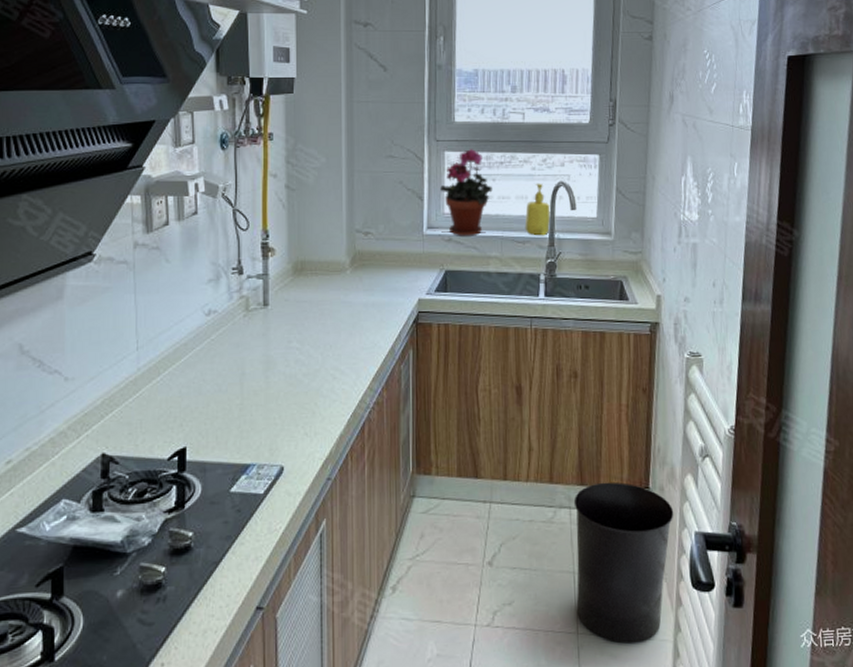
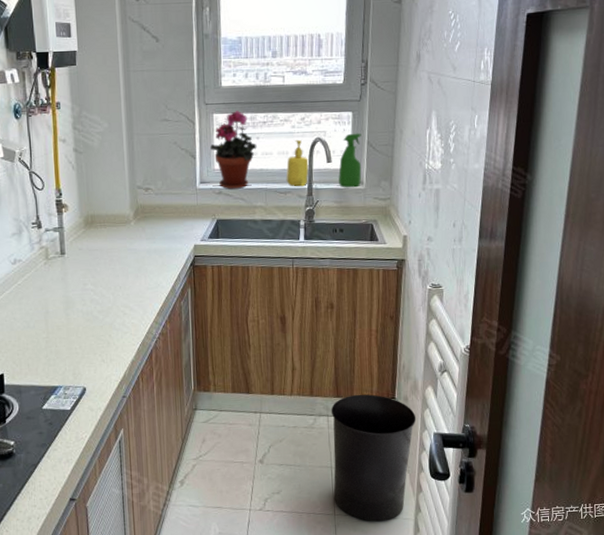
spray bottle: none [584,178,610,239] -> present [338,133,362,188]

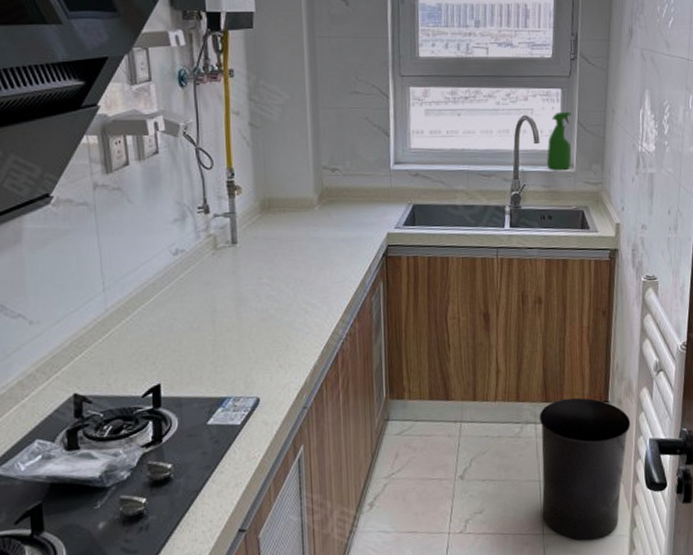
potted plant: present [210,111,257,191] -> none [406,84,458,172]
soap dispenser: present [286,139,309,187] -> none [489,117,515,170]

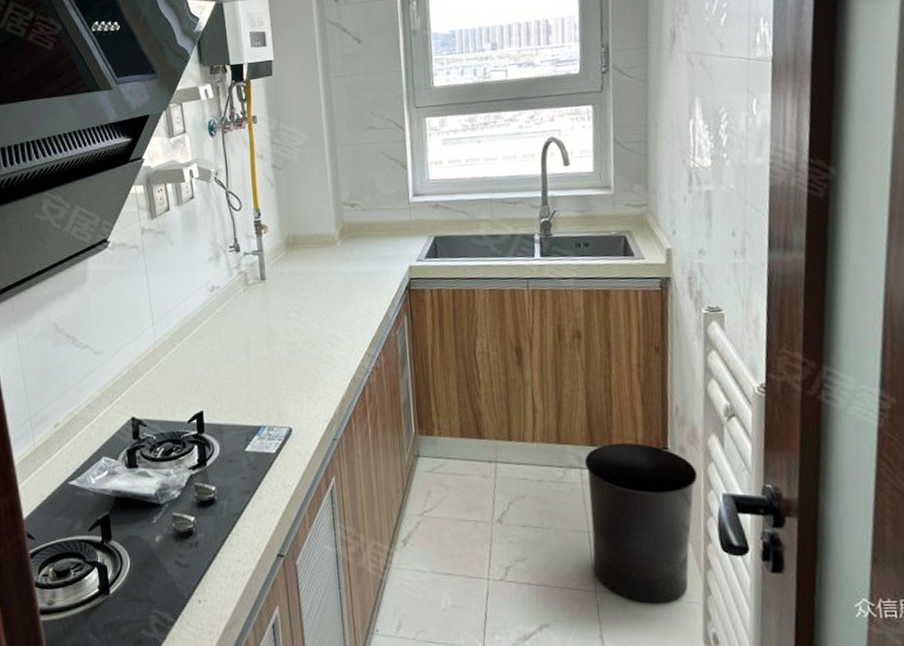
spray bottle: present [547,111,572,171] -> none [579,129,608,195]

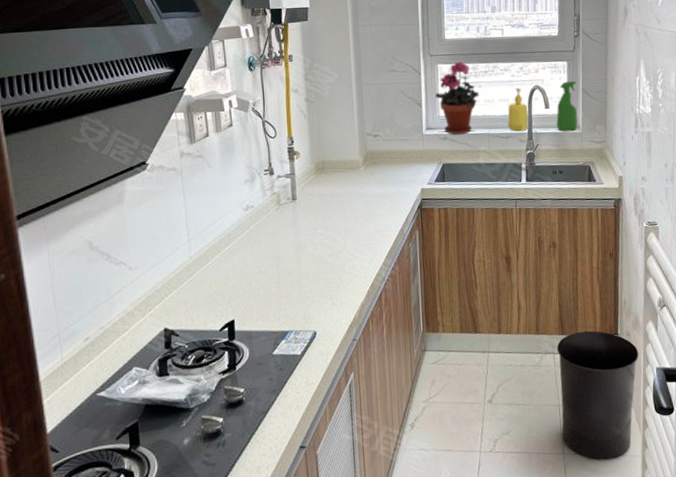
potted plant: none [423,112,478,203] -> present [435,61,479,136]
soap dispenser: none [514,140,542,196] -> present [507,87,529,132]
spray bottle: none [579,129,608,195] -> present [556,80,578,132]

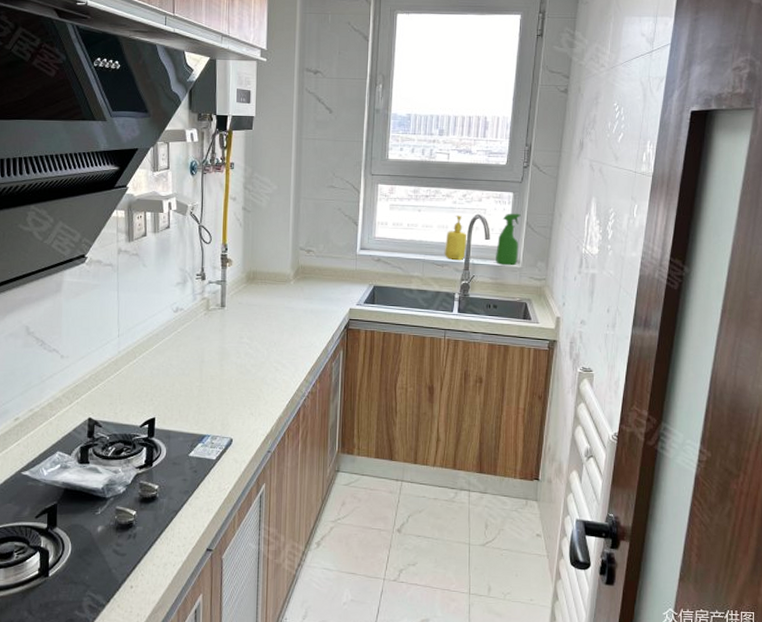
potted plant: present [435,61,479,136] -> none [373,183,418,259]
waste bin: present [556,331,639,460] -> none [469,472,559,606]

